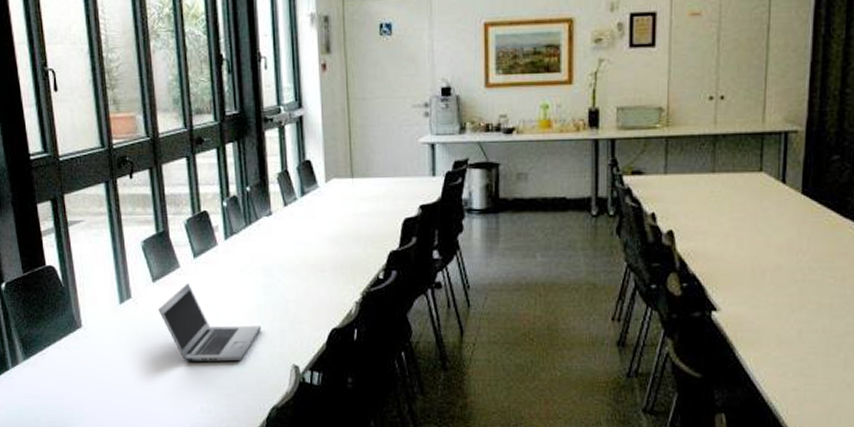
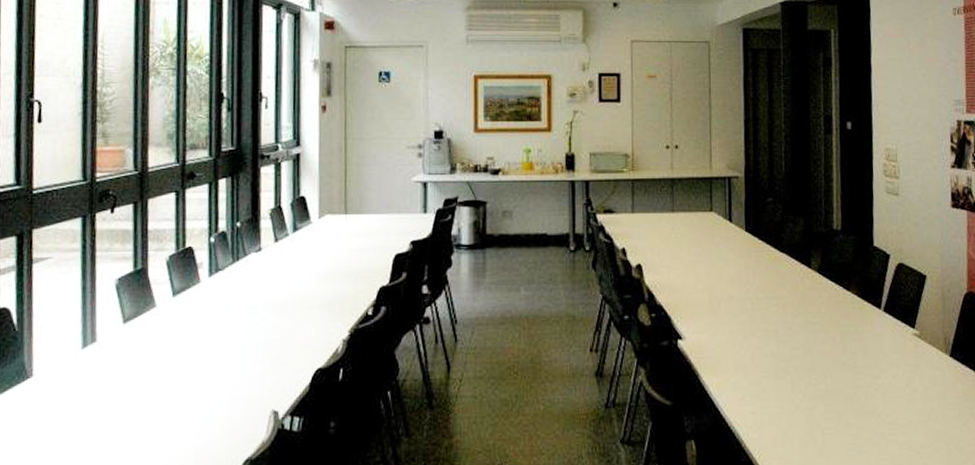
laptop: present [158,284,261,362] -> none [126,324,240,411]

